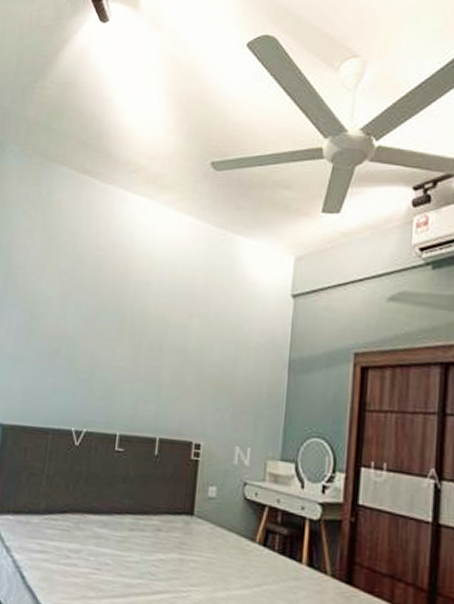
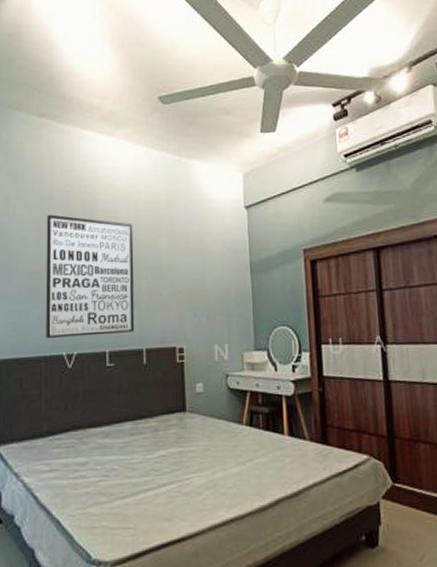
wall art: none [56,278,164,418] -> present [45,214,135,338]

